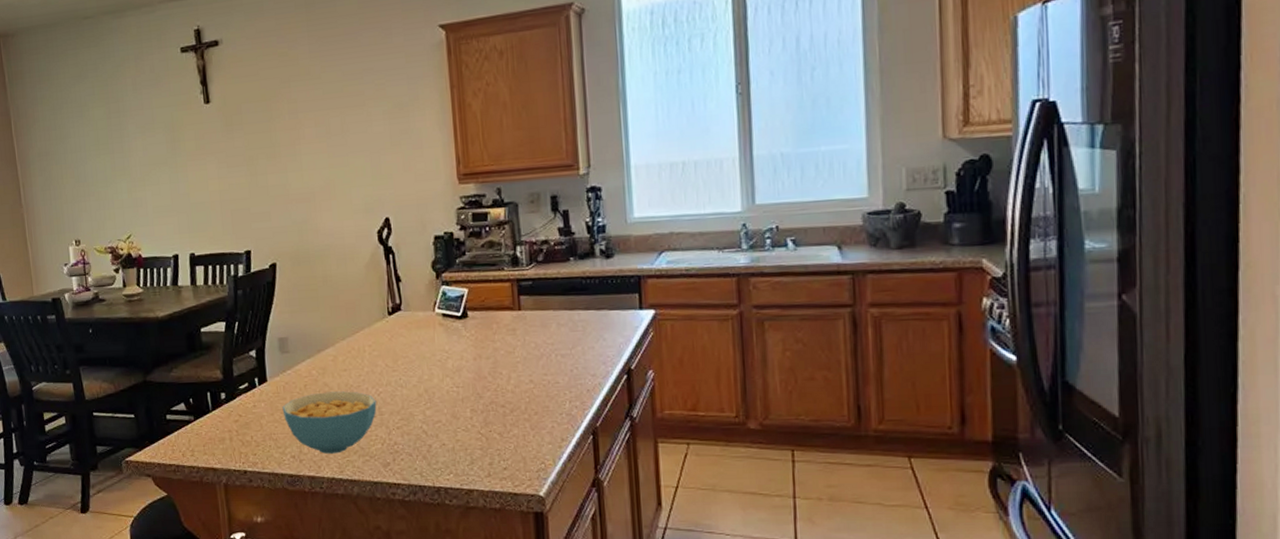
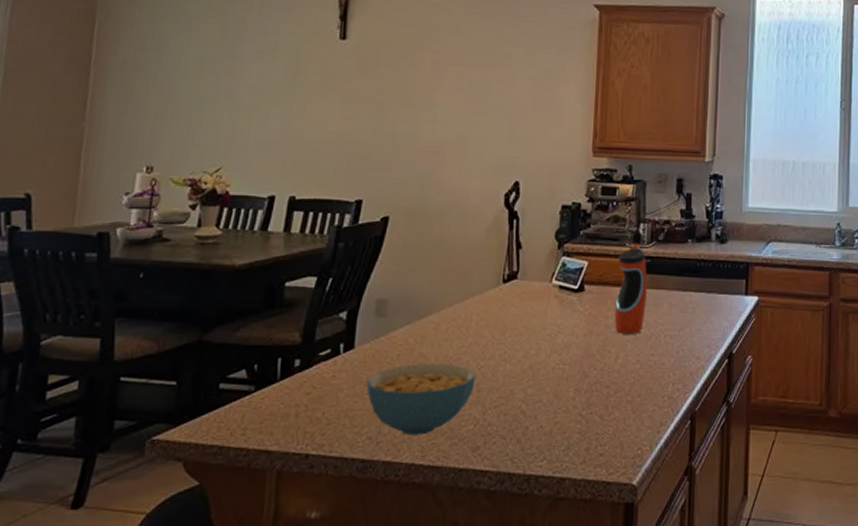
water bottle: none [498,267,533,356] -> present [614,244,647,334]

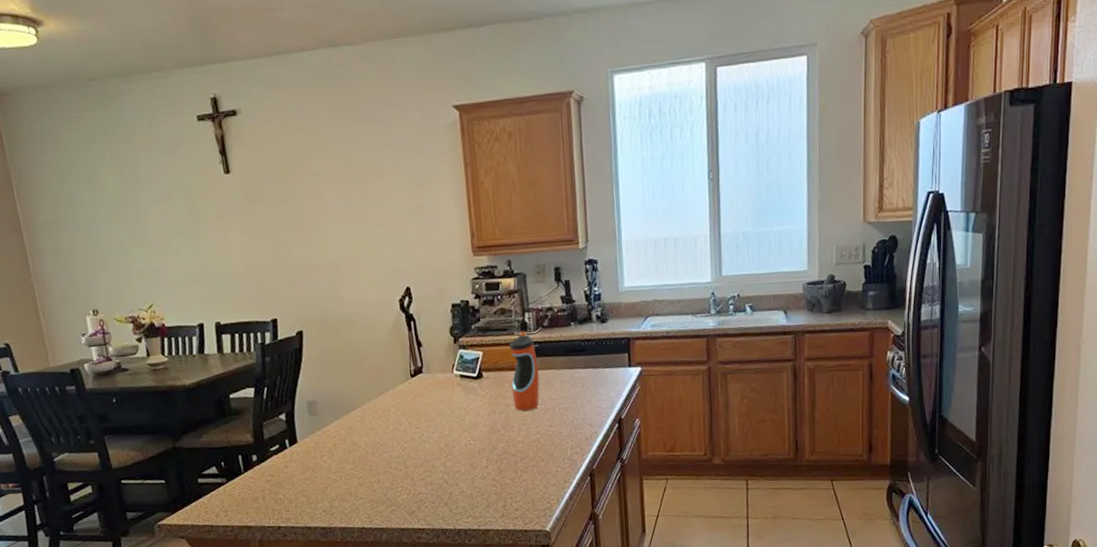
cereal bowl: present [366,363,476,435] -> none [313,448,402,506]

